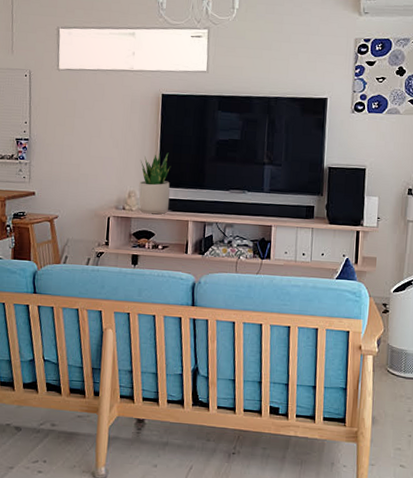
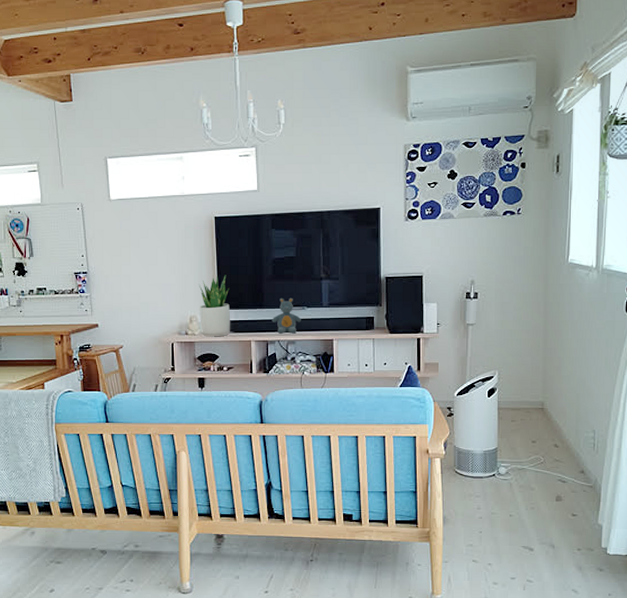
stuffed animal: none [211,179,241,218] -> present [272,297,301,335]

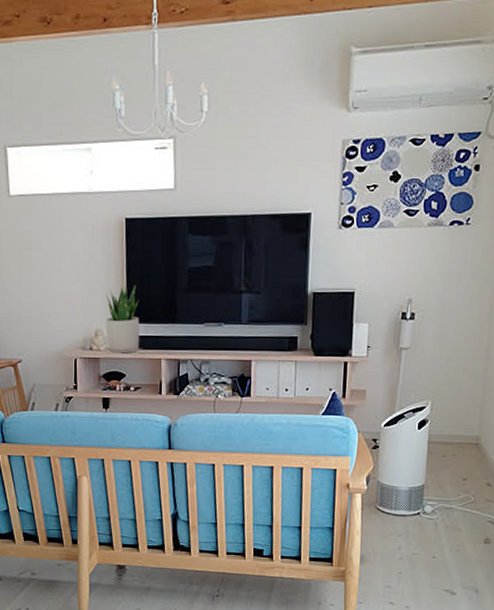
stuffed animal: present [272,297,301,335] -> none [185,312,217,354]

